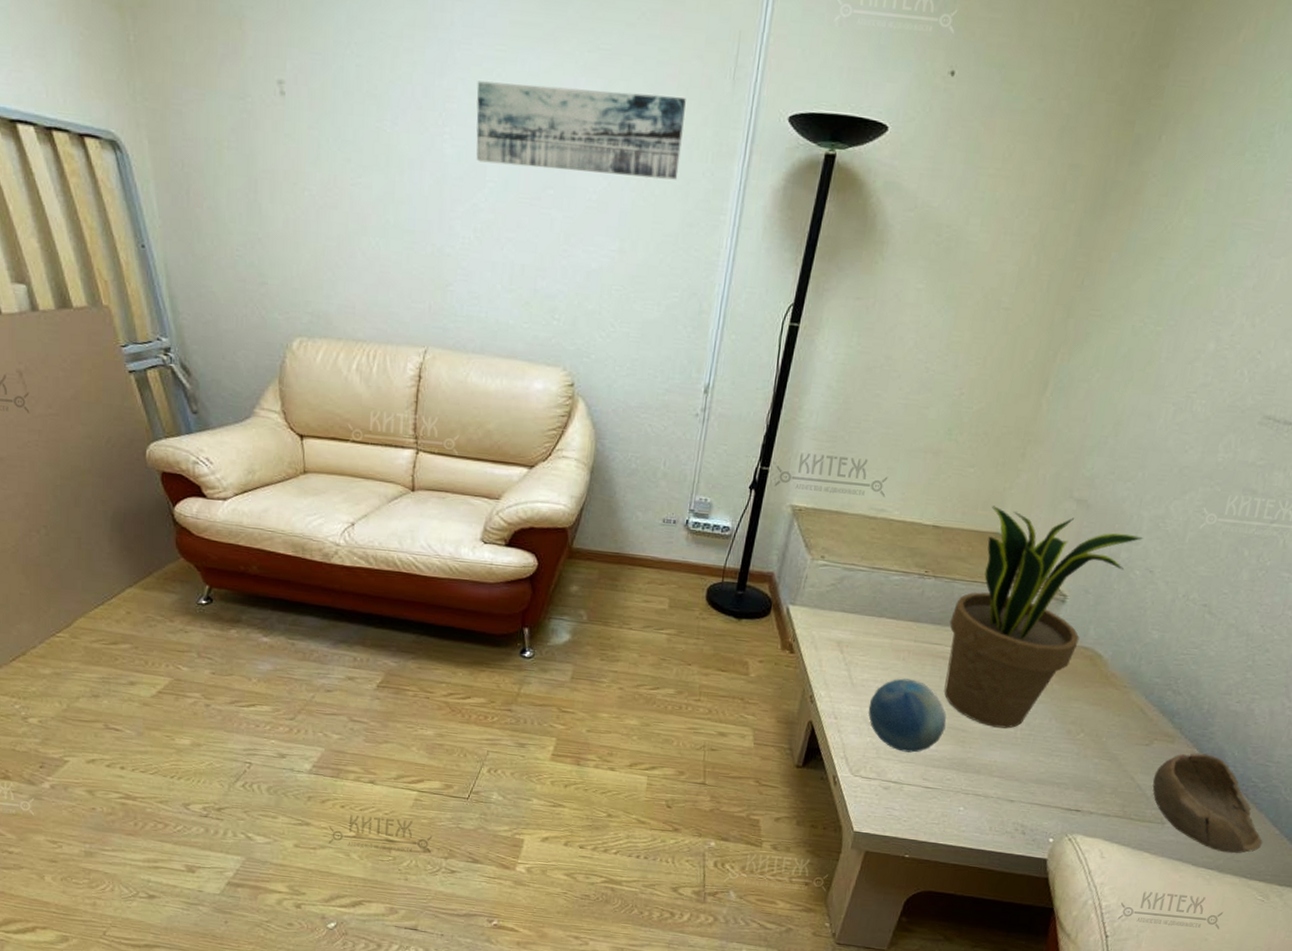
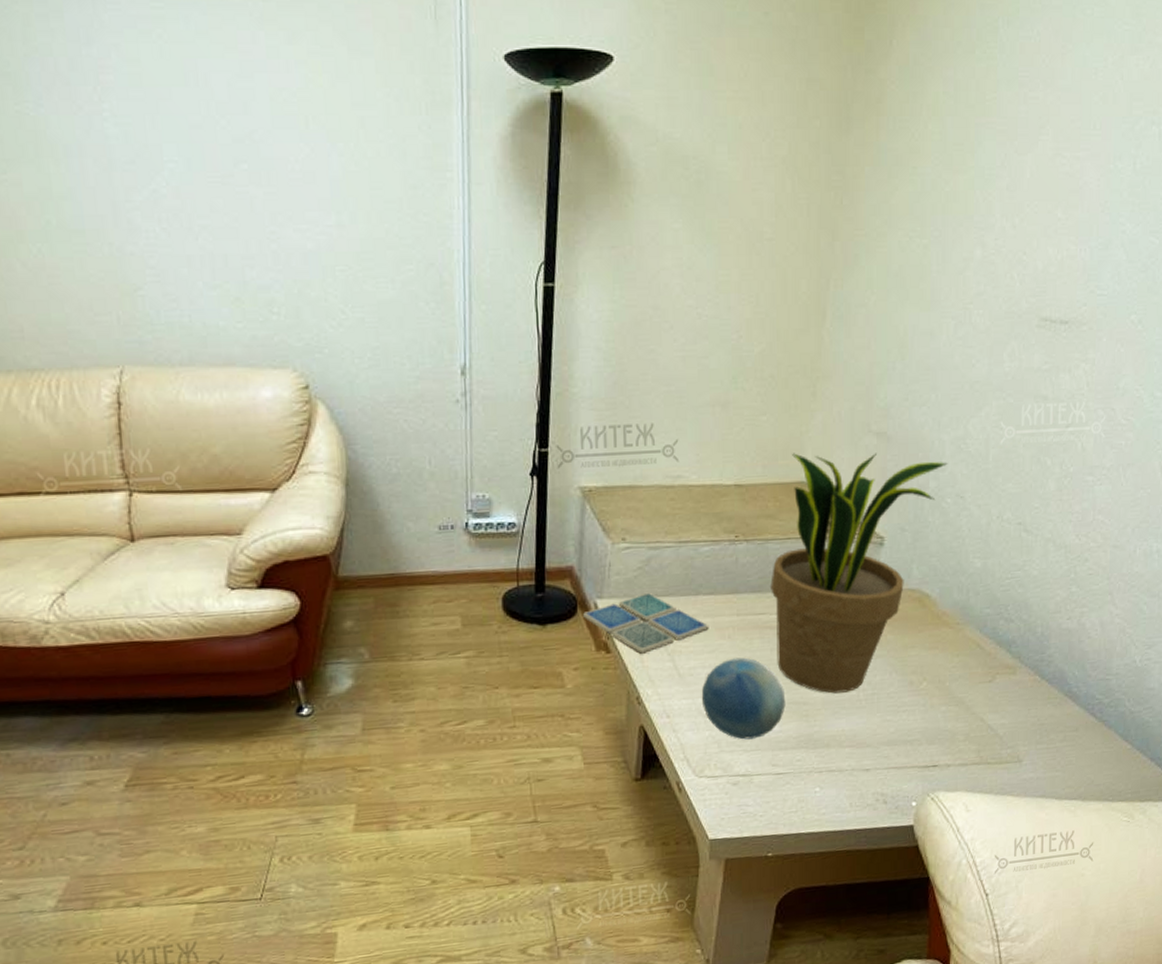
wall art: present [476,81,686,180] -> none [134,44,391,140]
drink coaster: none [774,606,887,660] -> present [582,592,709,655]
bowl: present [1152,753,1263,854] -> none [1002,679,1118,780]

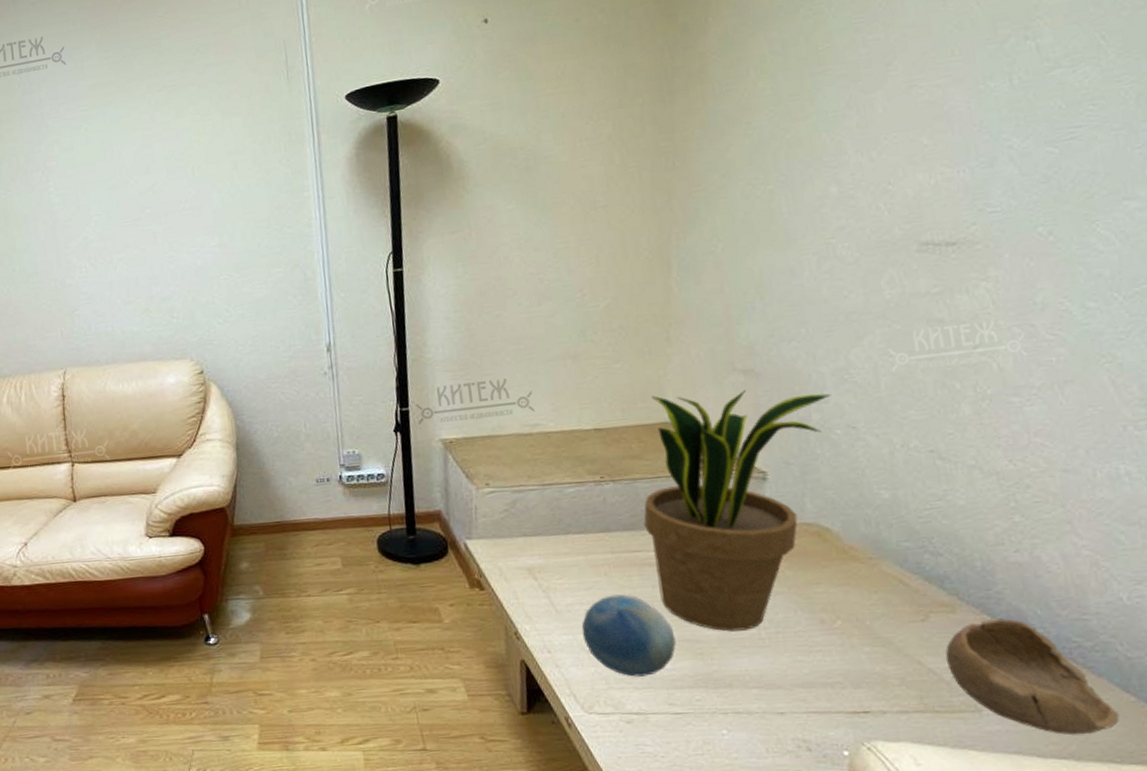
drink coaster: present [582,592,709,655] -> none [453,532,583,592]
bowl: none [1002,679,1118,780] -> present [945,618,1120,736]

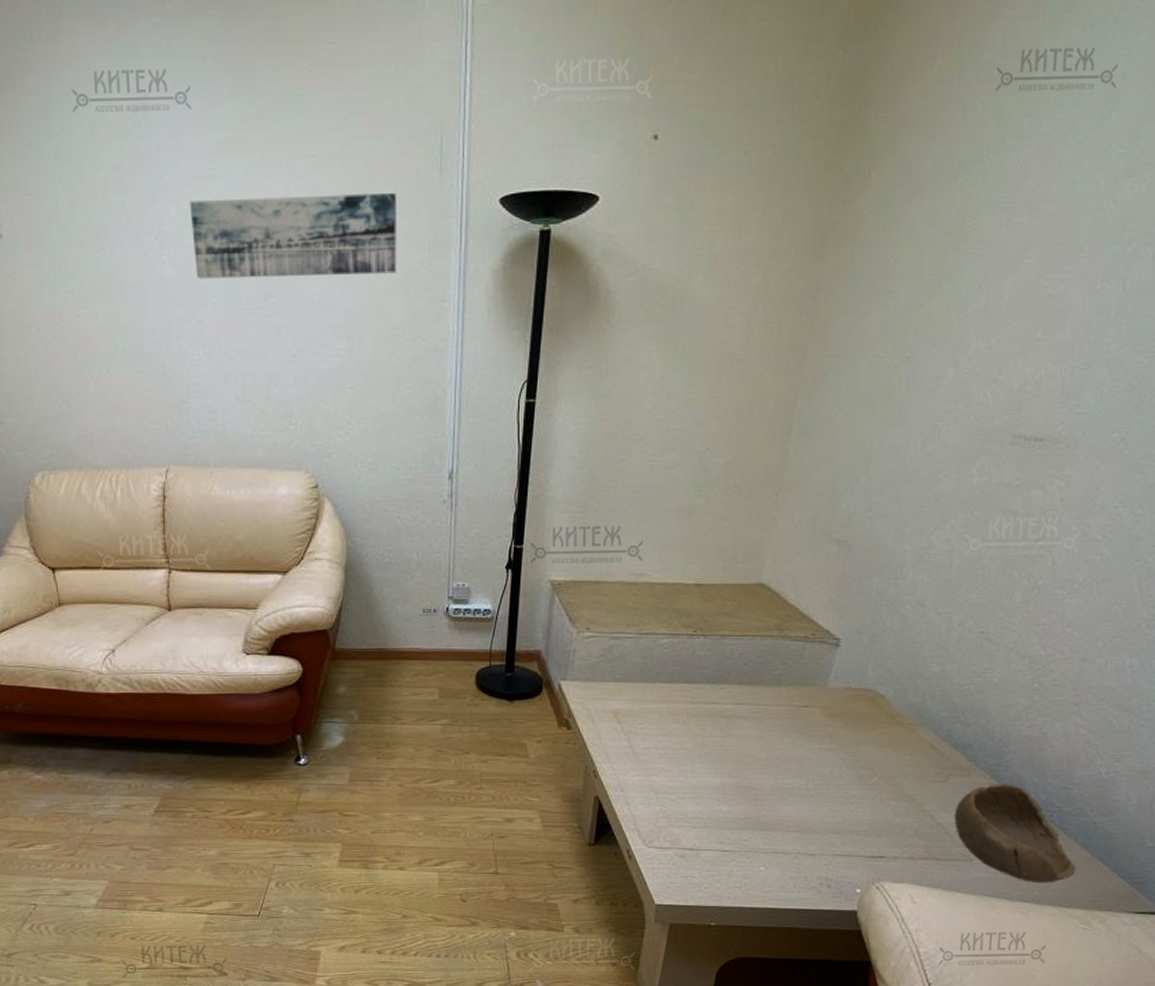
wall art: none [69,105,258,202] -> present [189,193,397,279]
decorative ball: present [581,594,677,677] -> none [654,742,735,817]
potted plant: present [643,390,831,632] -> none [725,557,909,781]

